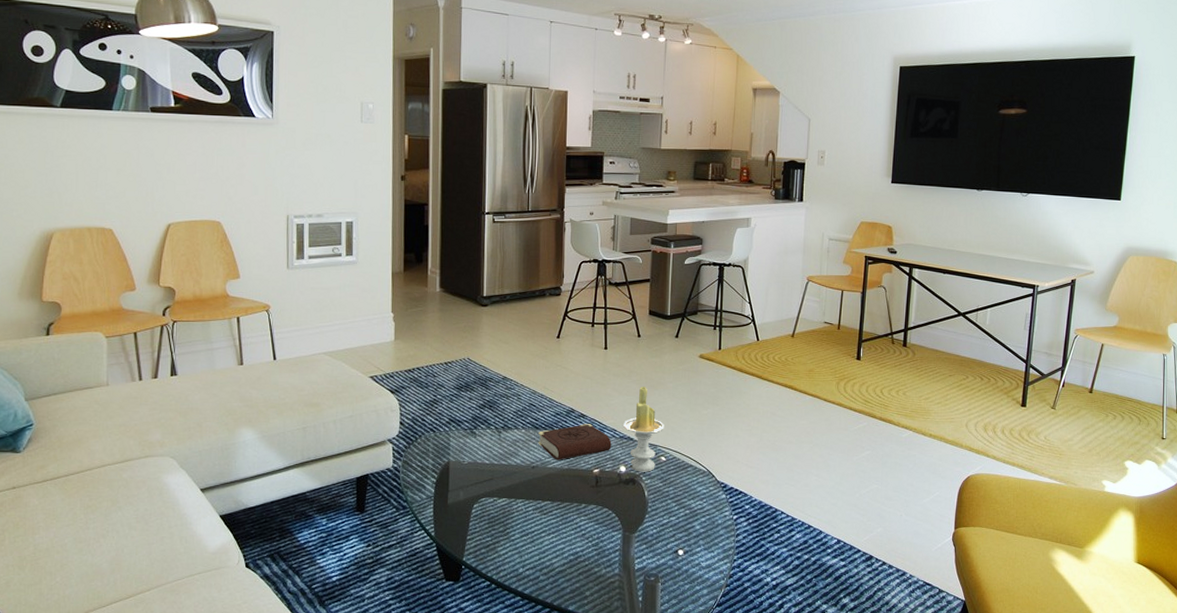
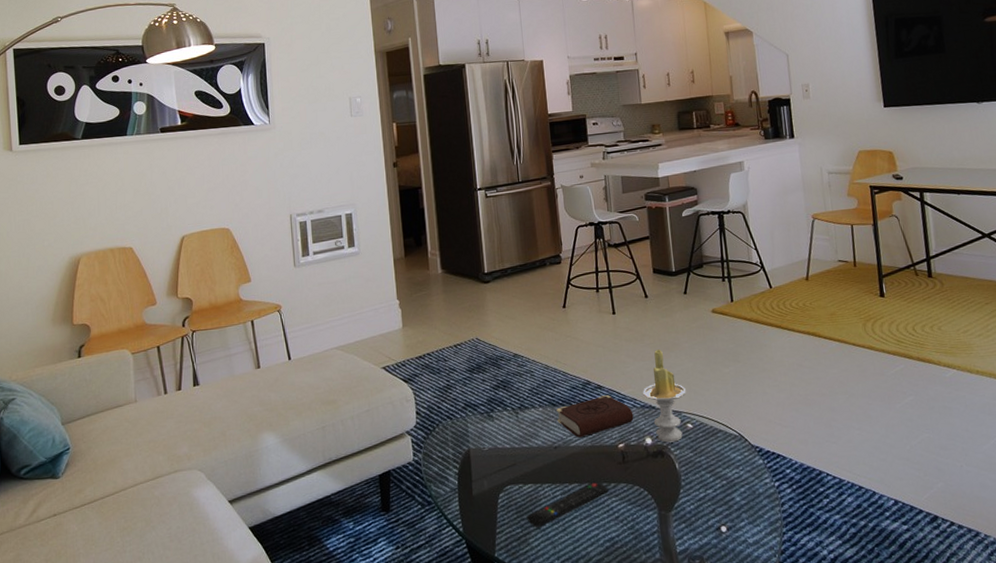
remote control: none [497,502,579,537] -> present [526,482,609,527]

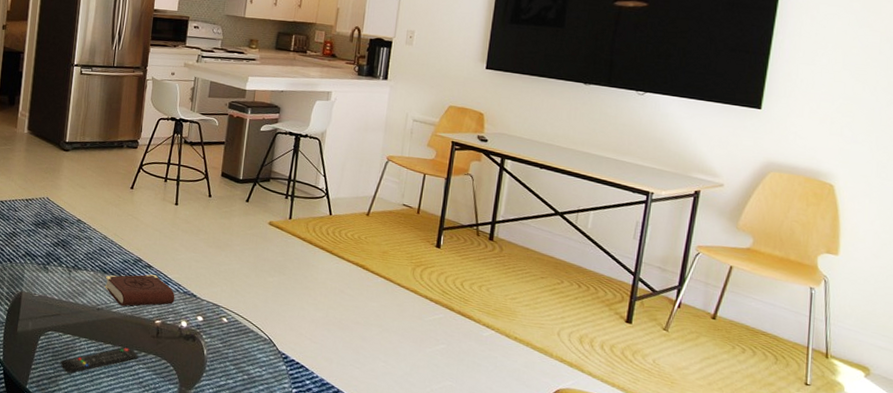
candle: present [643,350,686,443] -> none [188,246,229,331]

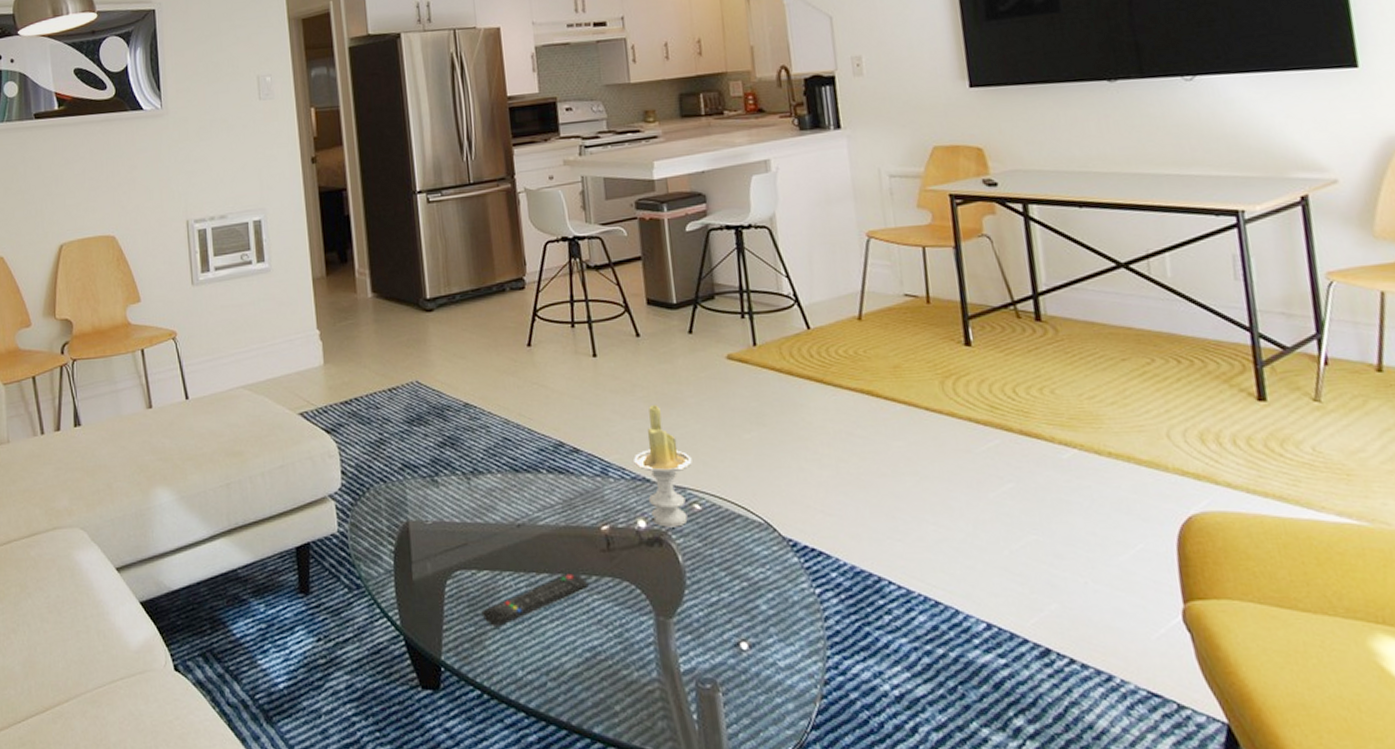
book: present [105,274,175,306] -> none [519,461,622,515]
candle: none [188,246,229,331] -> present [634,405,692,528]

